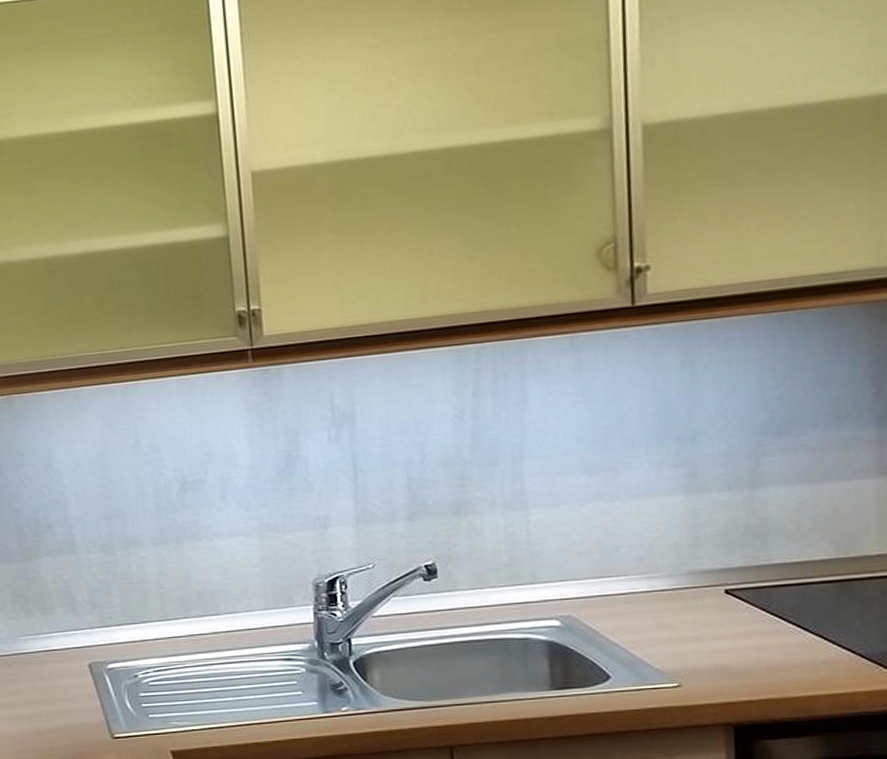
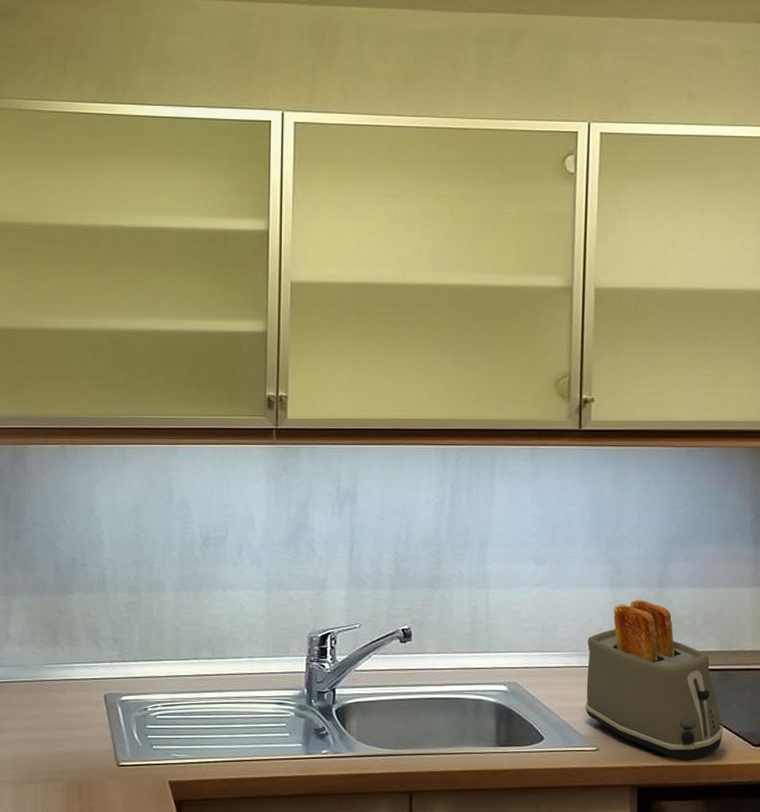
toaster: none [659,505,845,693] -> present [585,599,724,762]

